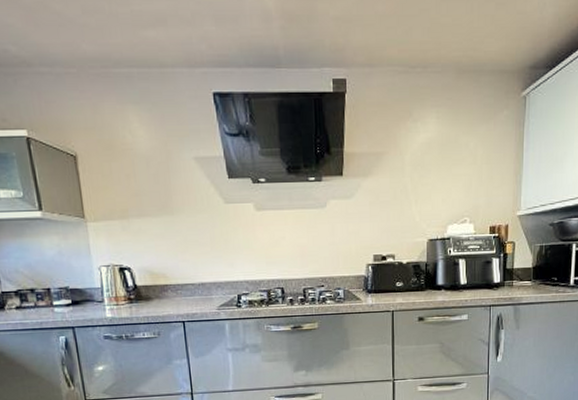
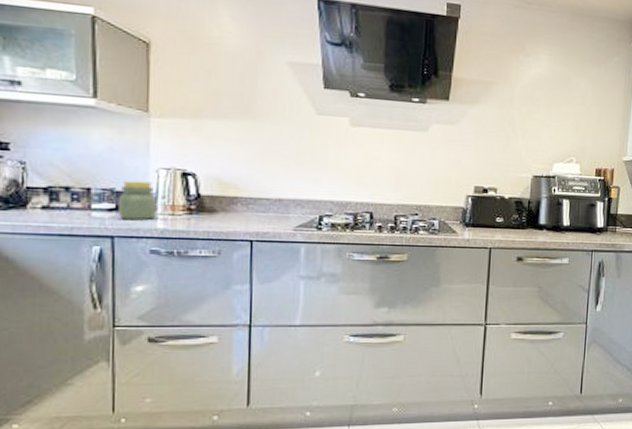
jar: none [72,278,105,313] -> present [117,180,157,221]

